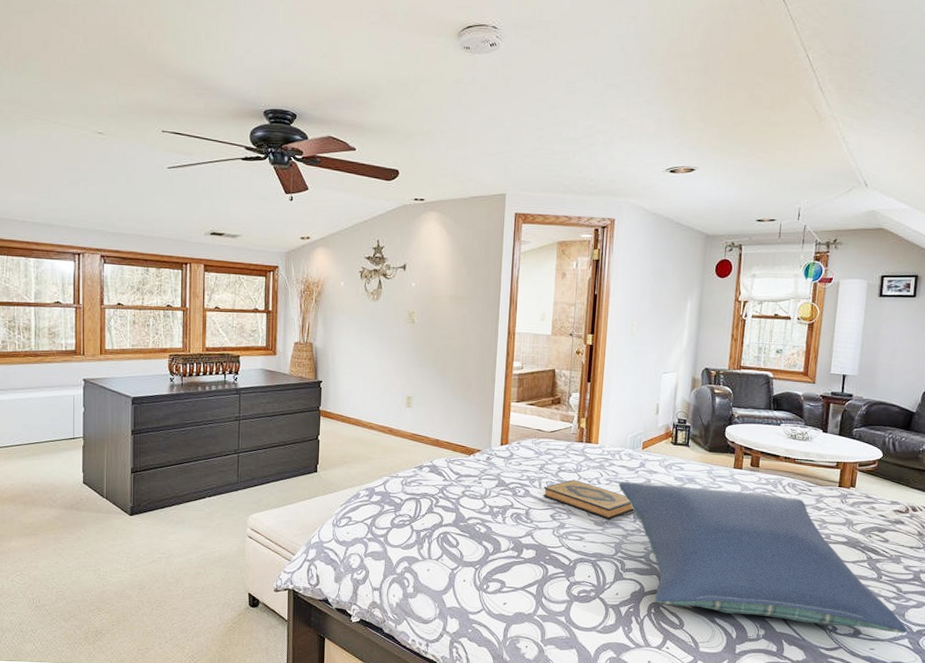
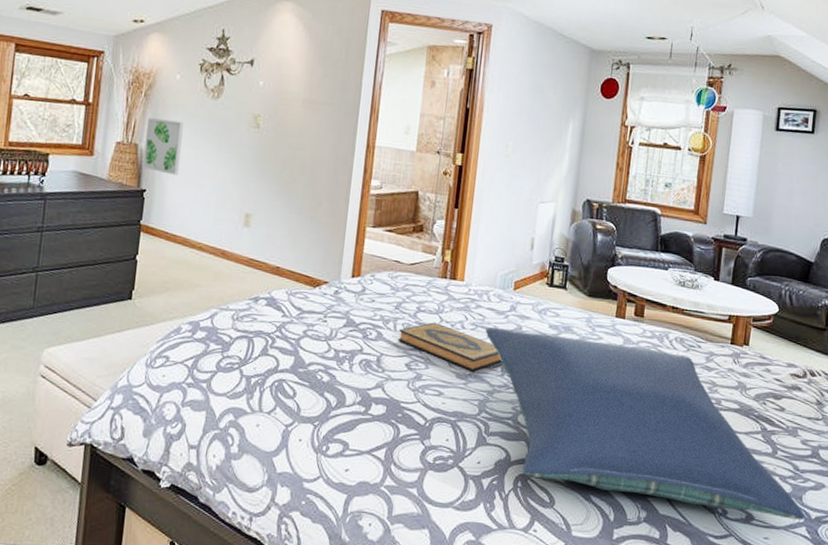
wall art: none [318,320,350,367] -> present [143,118,184,175]

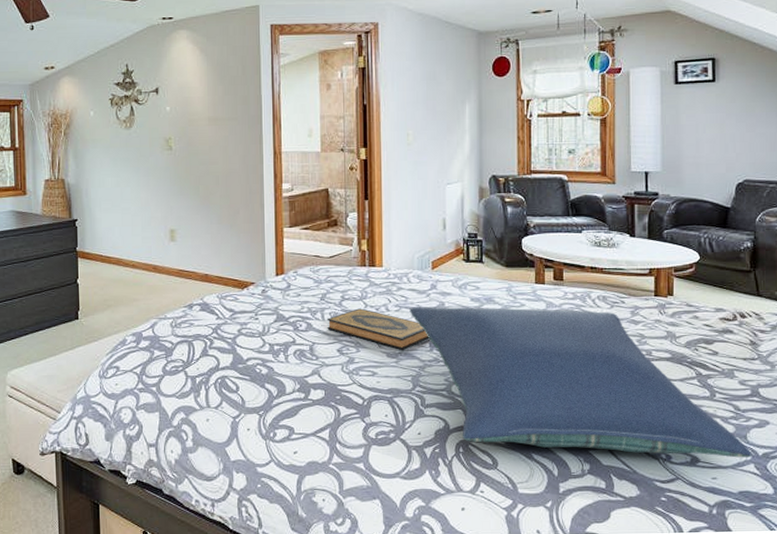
wall art: present [143,118,184,175] -> none [70,153,105,203]

